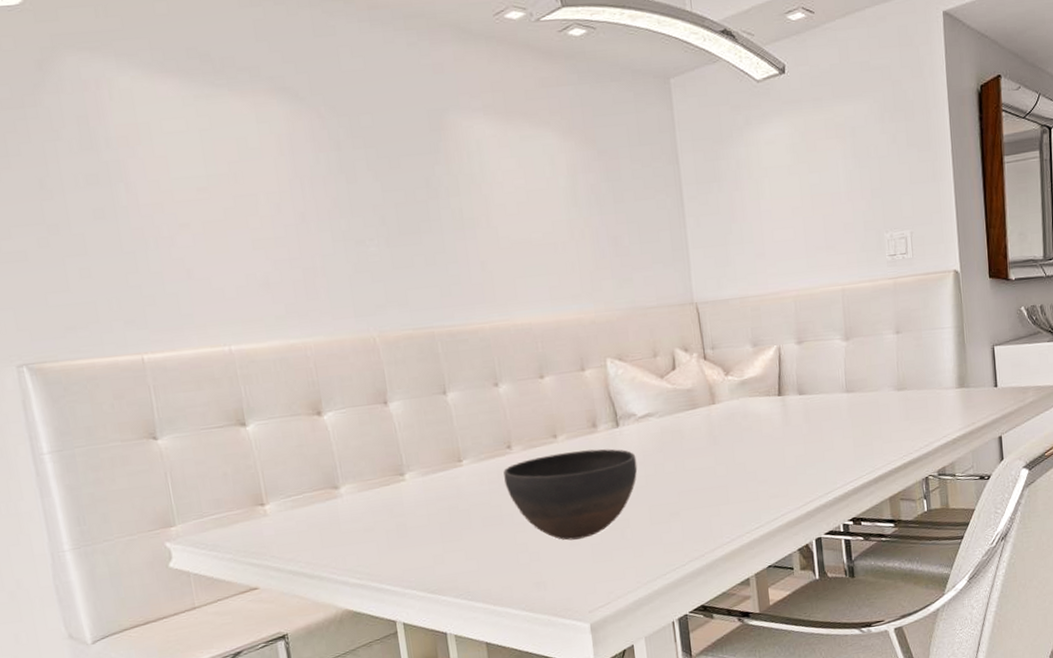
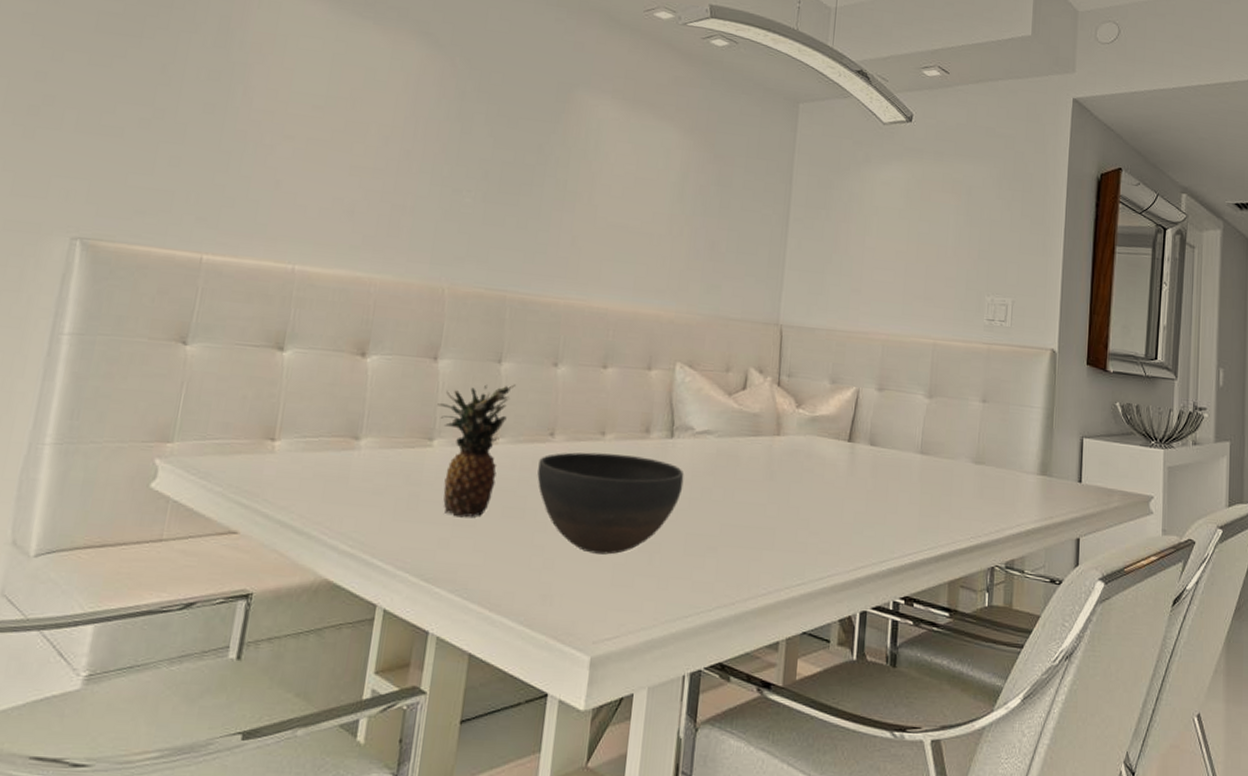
fruit: none [399,410,470,535] -> present [437,384,515,518]

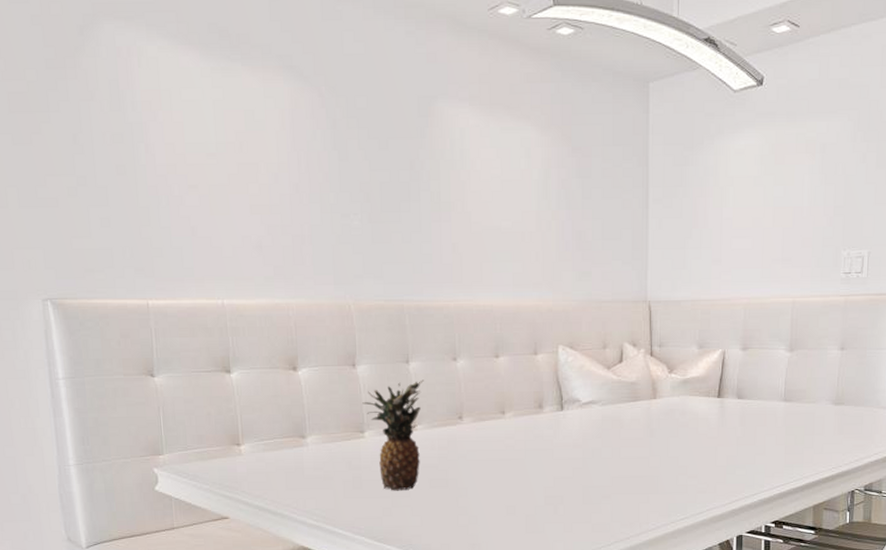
bowl: present [537,452,684,555] -> none [453,428,576,509]

